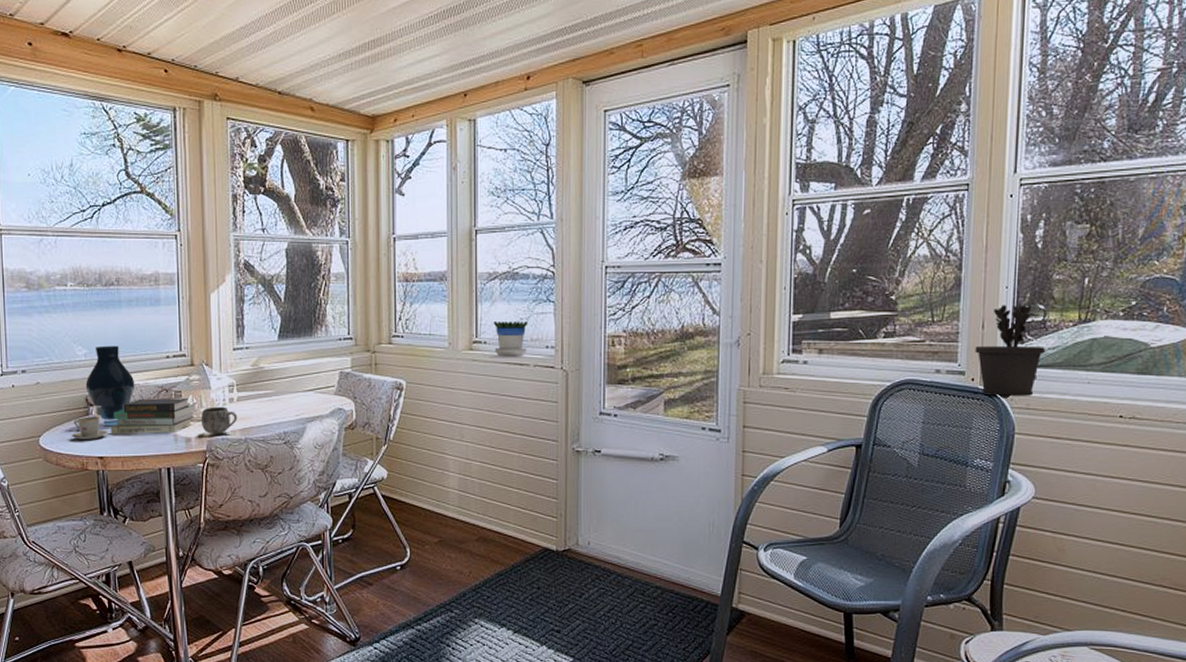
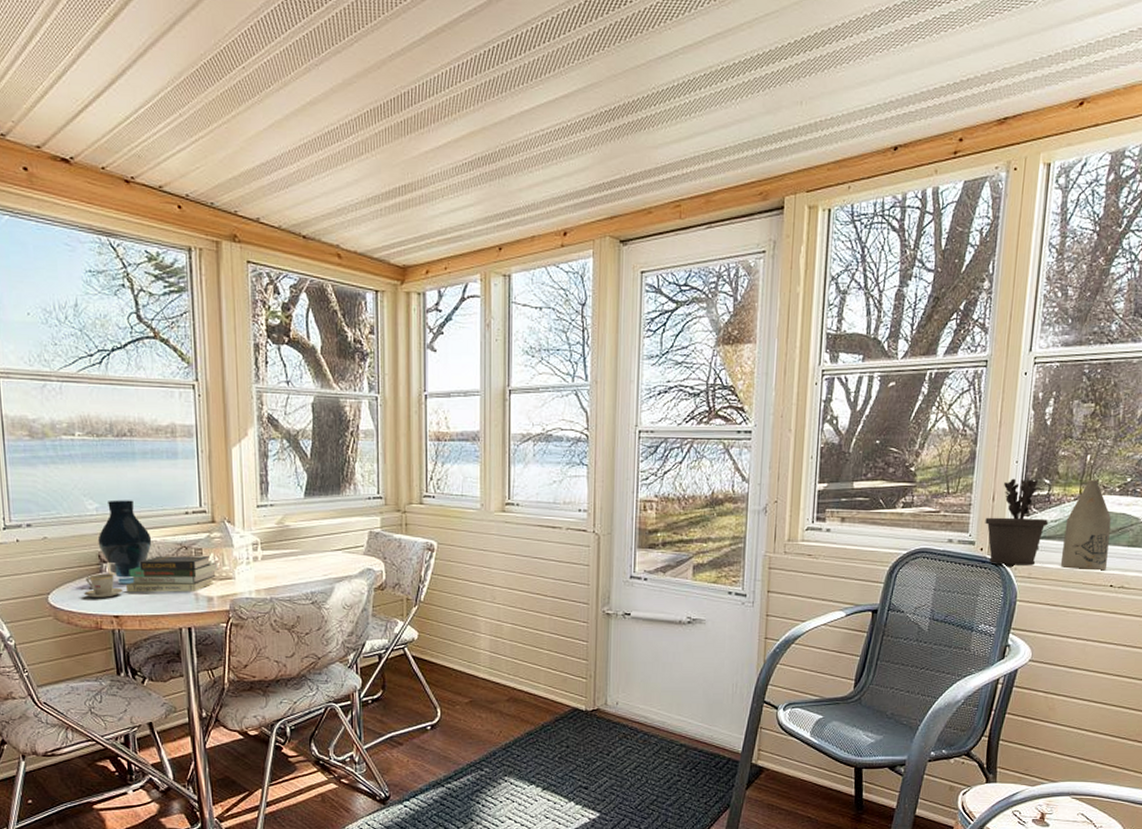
mug: present [200,406,238,435] -> none [223,565,263,595]
flowerpot: present [493,322,528,357] -> none [526,484,561,520]
decorative bottle: none [1061,303,1117,400] -> present [1060,479,1112,571]

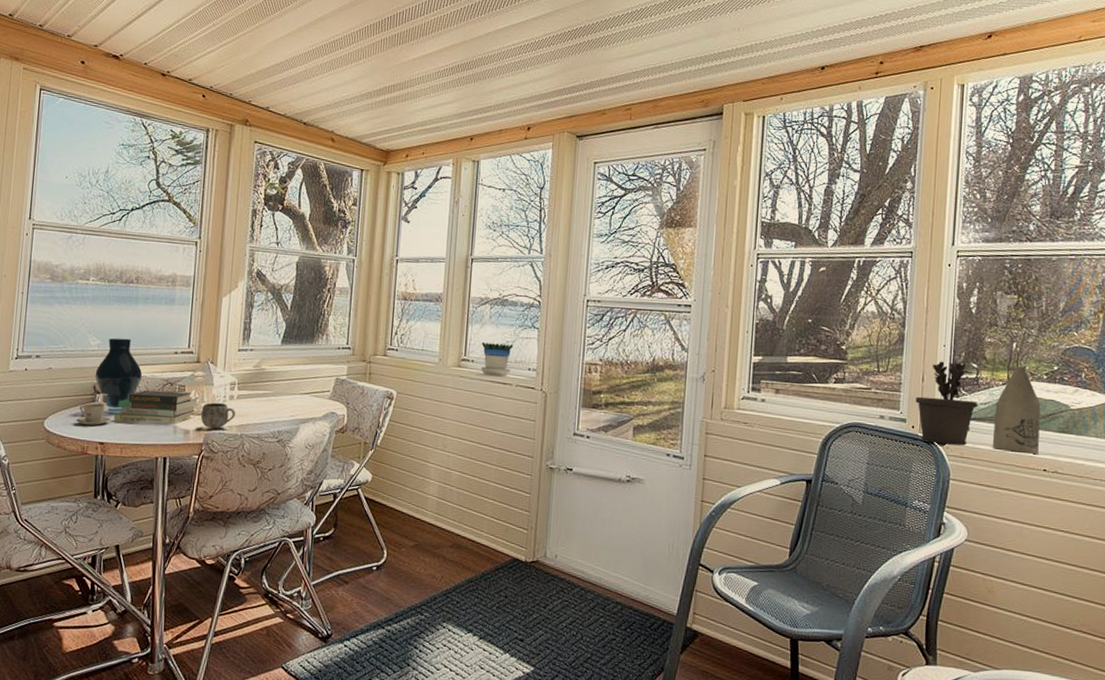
mug: none [223,565,263,595] -> present [200,402,236,430]
flowerpot: none [526,484,561,520] -> present [481,342,514,377]

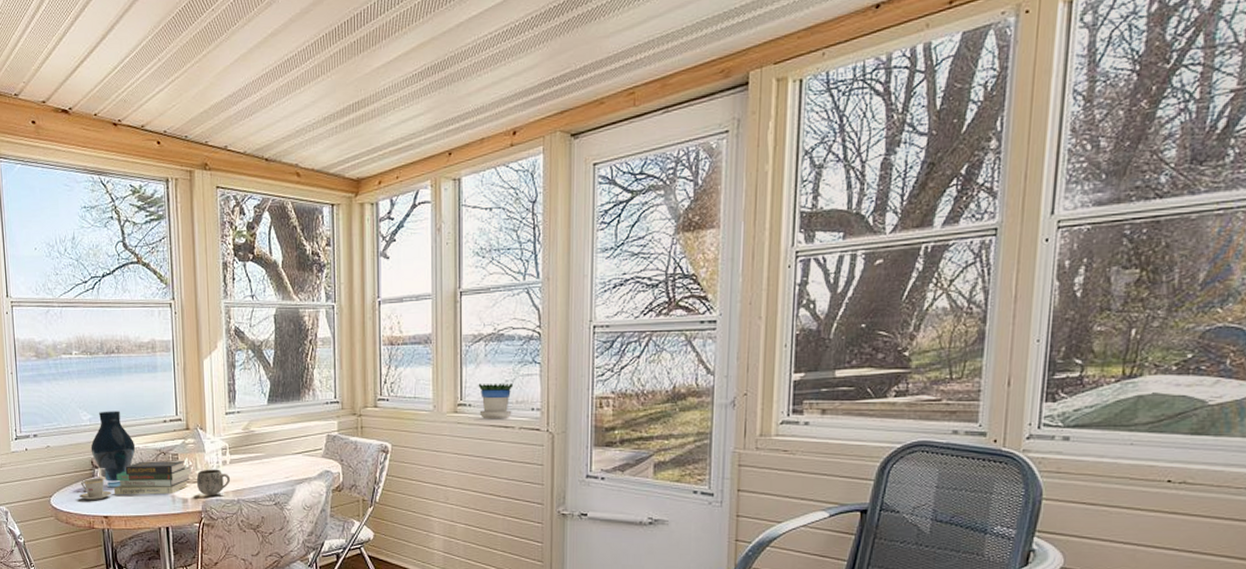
flower pot: present [915,361,977,446] -> none [999,358,1081,460]
decorative bottle: present [992,365,1041,455] -> none [1098,356,1167,464]

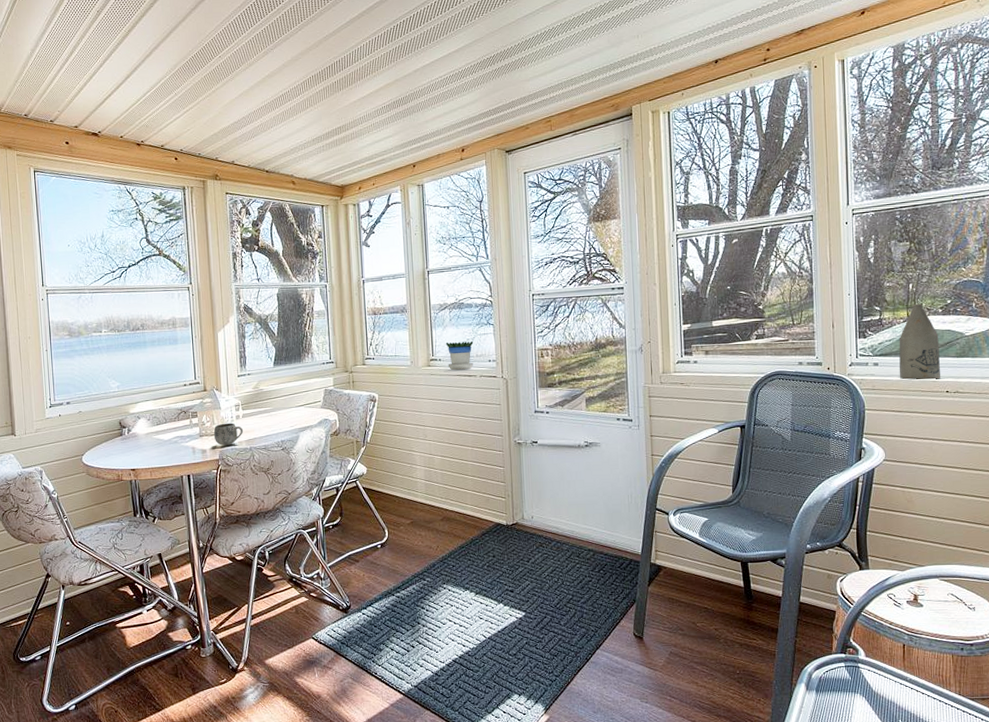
teacup: present [80,478,111,501] -> none [109,436,138,457]
vase: present [90,411,136,488] -> none [119,378,159,444]
books: present [113,461,192,495] -> none [140,418,210,450]
decorative bottle: none [1098,356,1167,464] -> present [899,303,941,380]

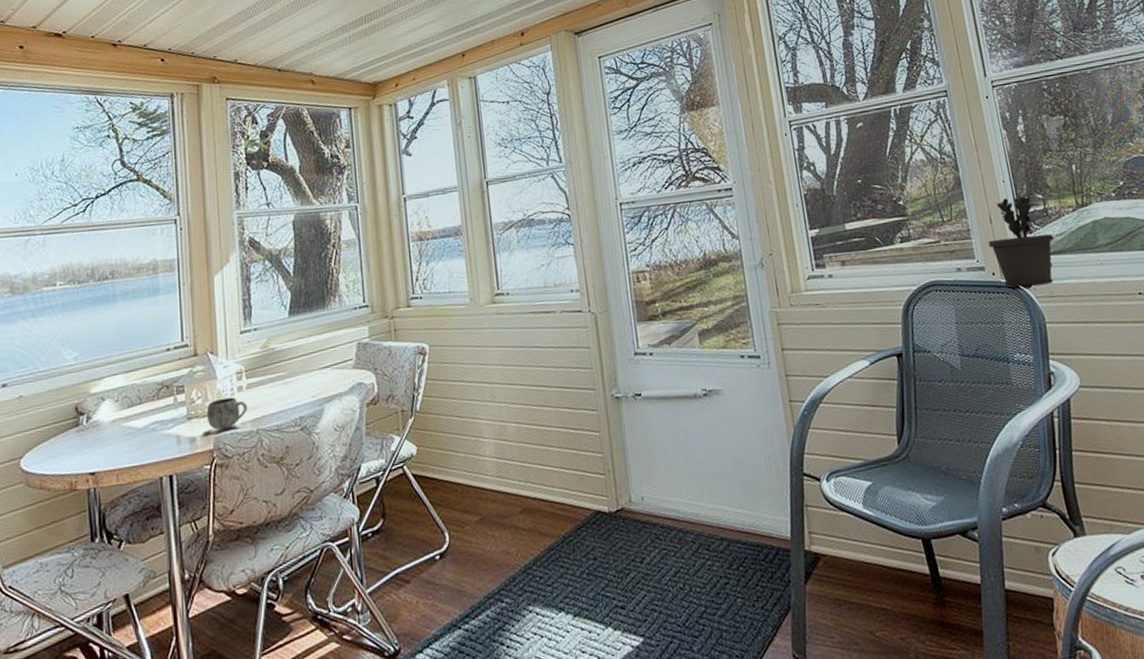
flowerpot: present [445,341,474,371] -> none [514,267,552,307]
flower pot: none [828,306,883,381] -> present [988,195,1054,288]
decorative bottle: present [899,303,941,380] -> none [1071,187,1130,282]

